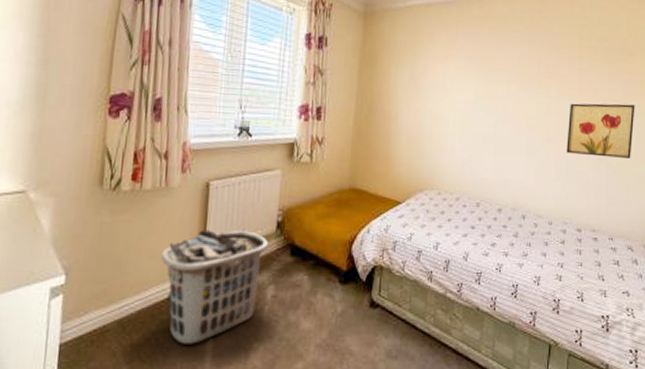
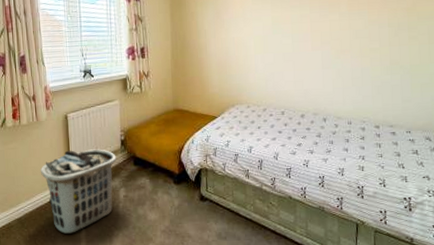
wall art: present [566,103,635,158] -> none [360,10,426,61]

